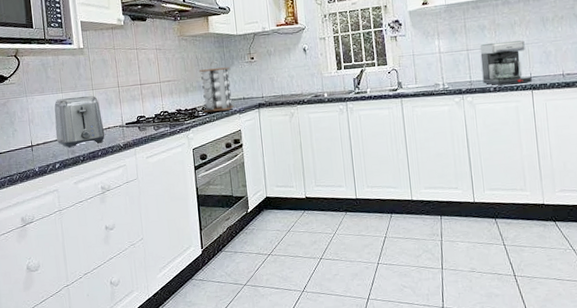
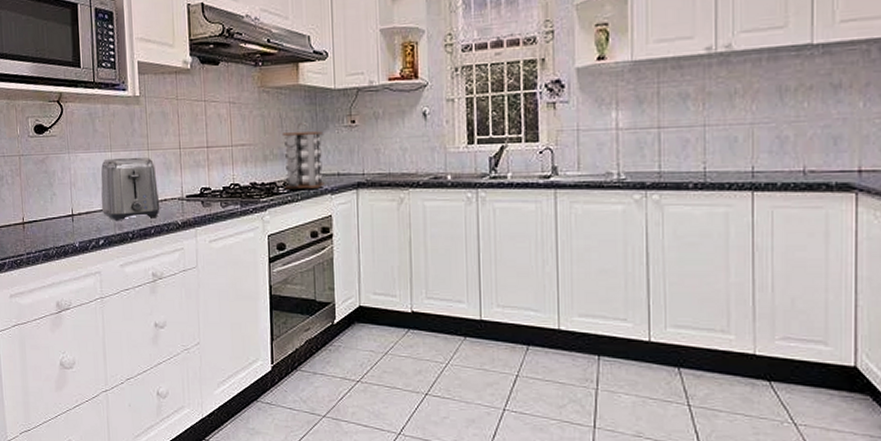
coffee maker: present [479,40,532,86] -> none [678,118,754,181]

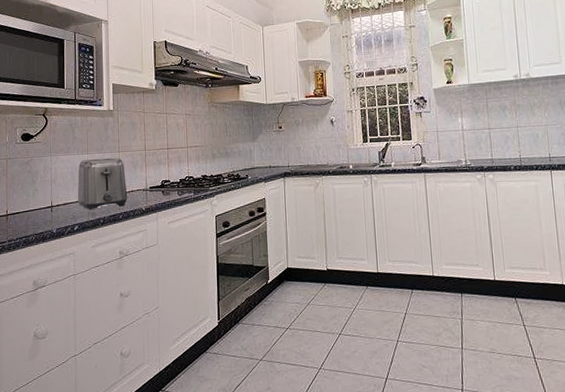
spice rack: present [281,121,325,191] -> none [226,128,259,180]

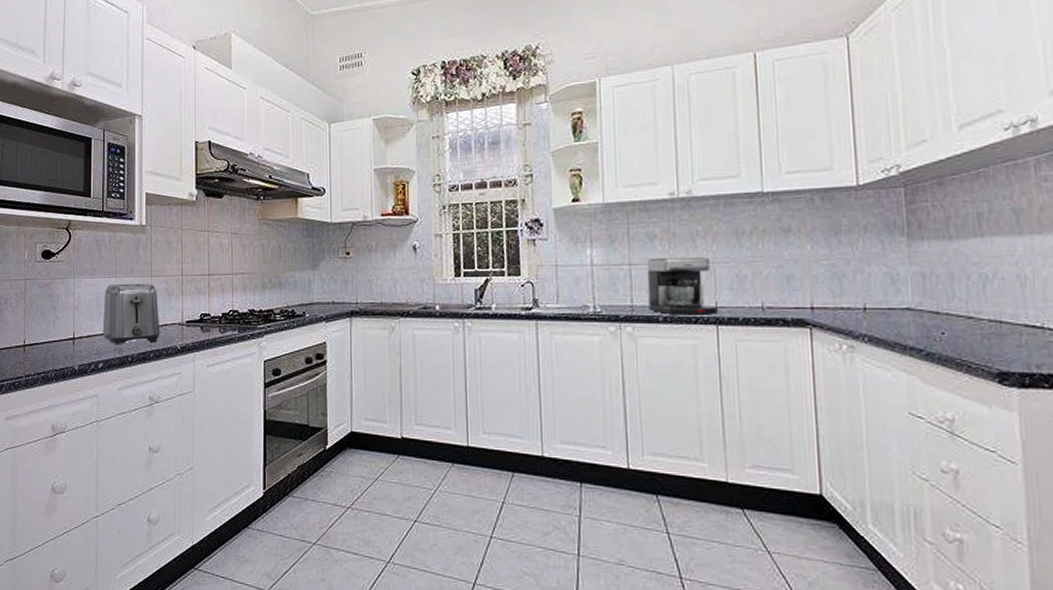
coffee maker: none [501,122,551,165] -> present [647,257,718,315]

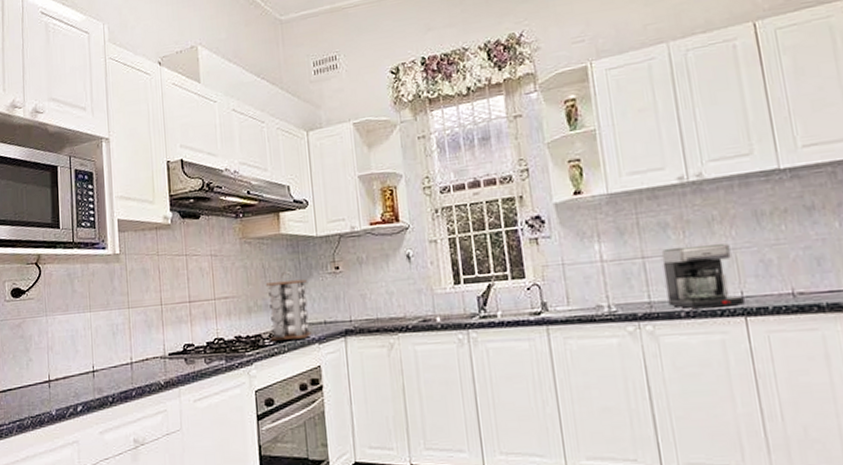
toaster: present [102,283,160,346] -> none [79,316,142,386]
spice rack: none [280,252,320,318] -> present [265,270,311,342]

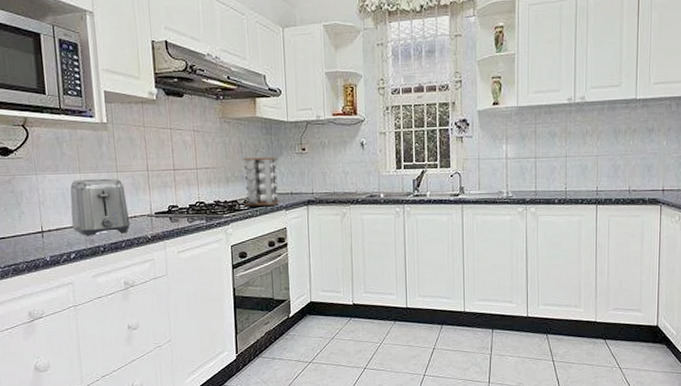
toaster: none [79,316,142,386] -> present [70,178,130,237]
coffee maker: present [661,244,745,309] -> none [548,151,598,198]

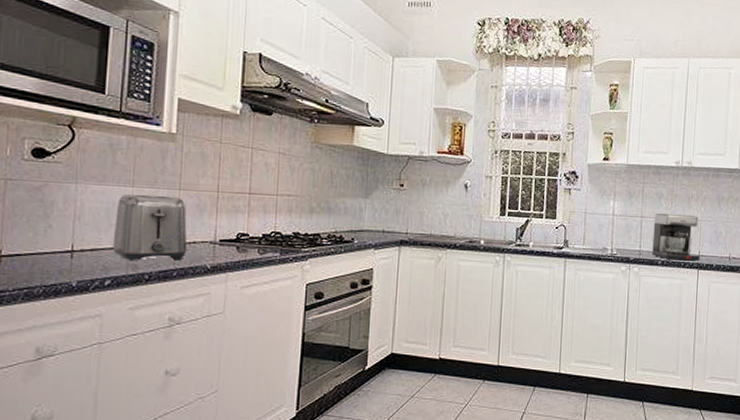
spice rack: present [242,148,280,207] -> none [328,180,372,244]
coffee maker: none [548,151,598,198] -> present [652,213,700,261]

